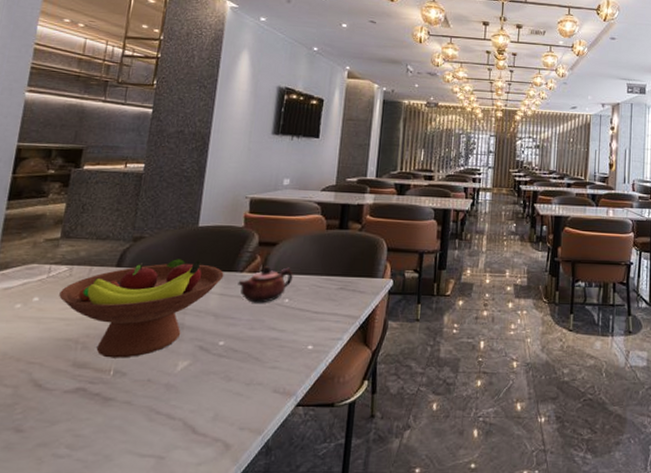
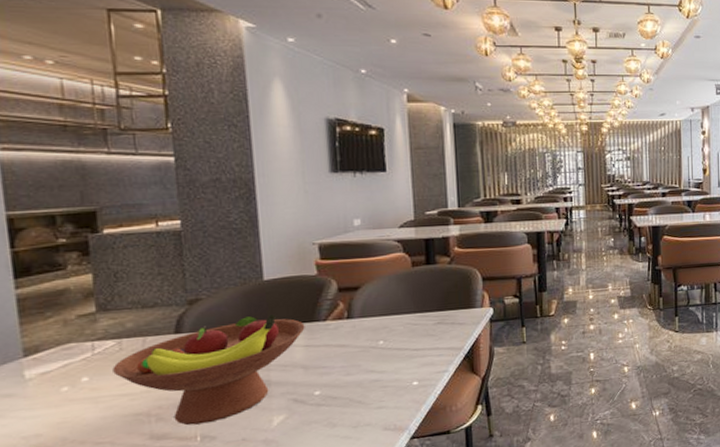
teapot: present [237,266,293,303] -> none [322,309,384,350]

